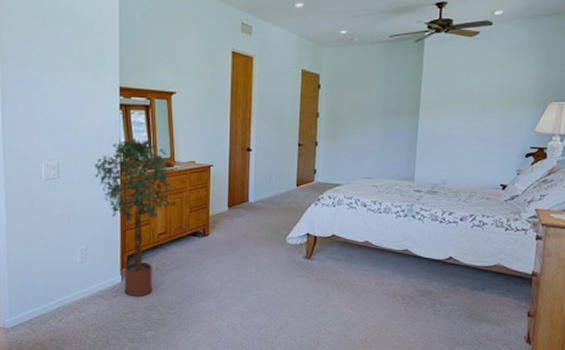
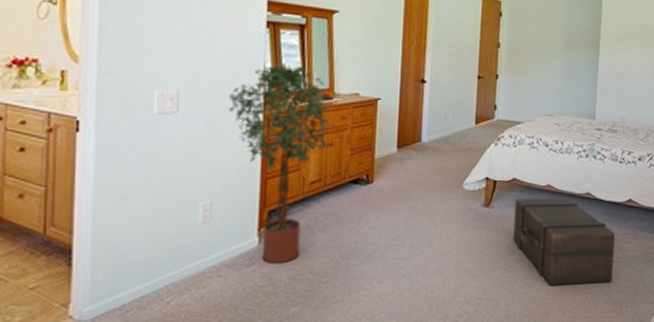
suitcase: none [333,252,434,333] -> present [513,197,615,286]

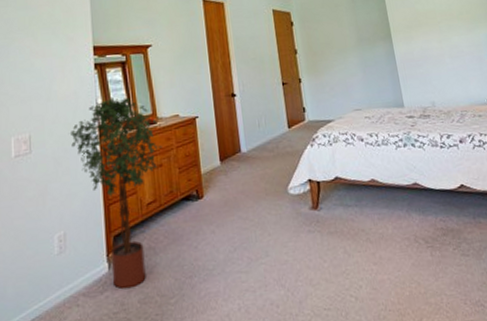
suitcase: present [513,197,615,286] -> none [342,190,466,290]

